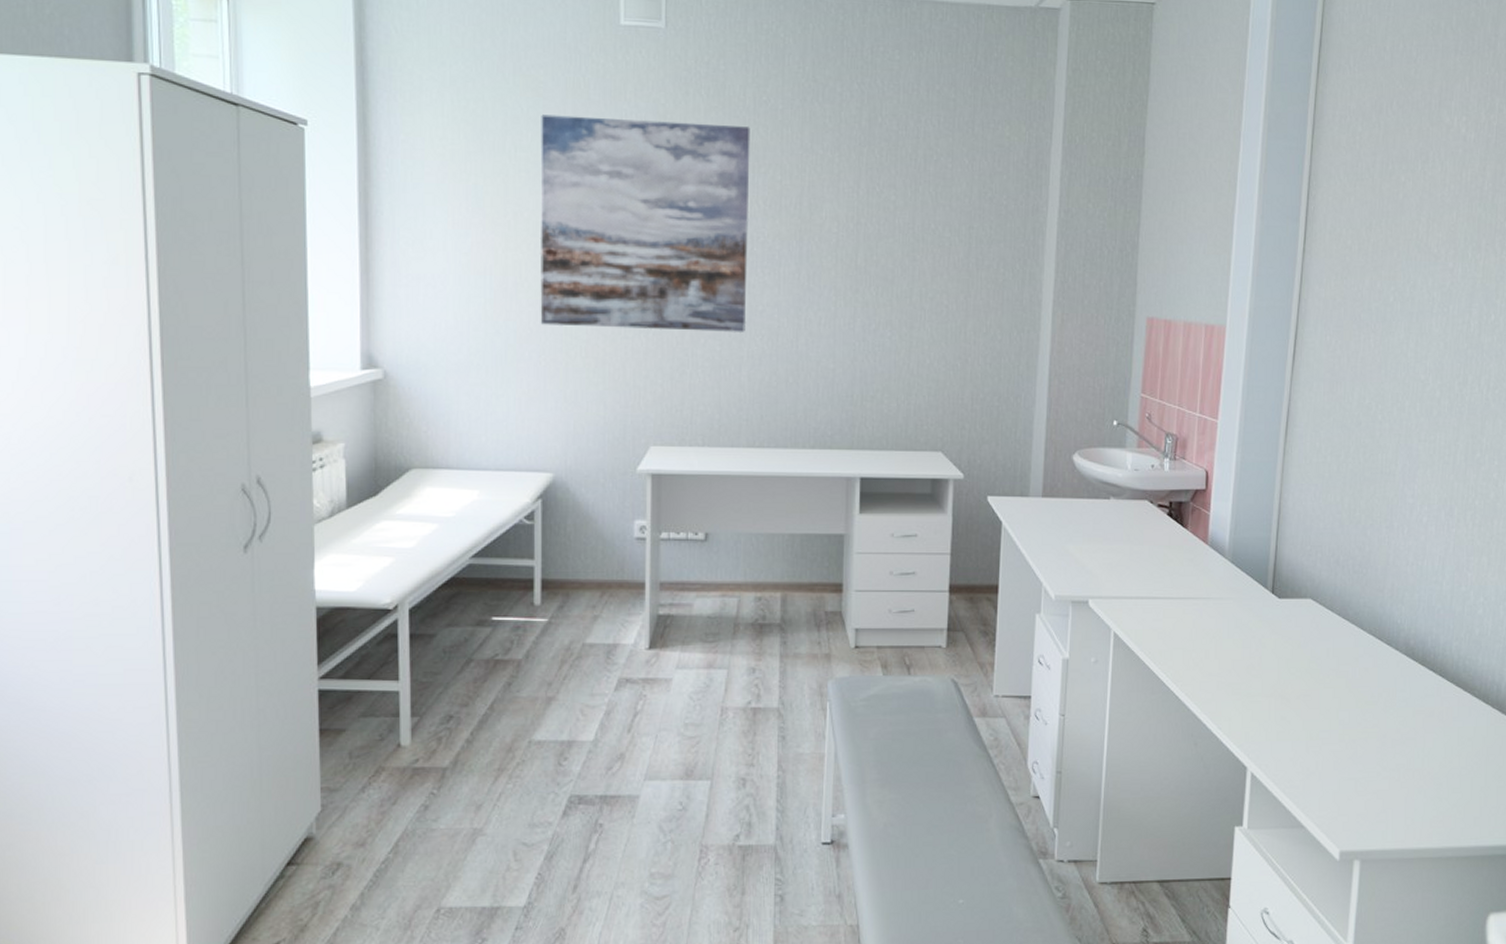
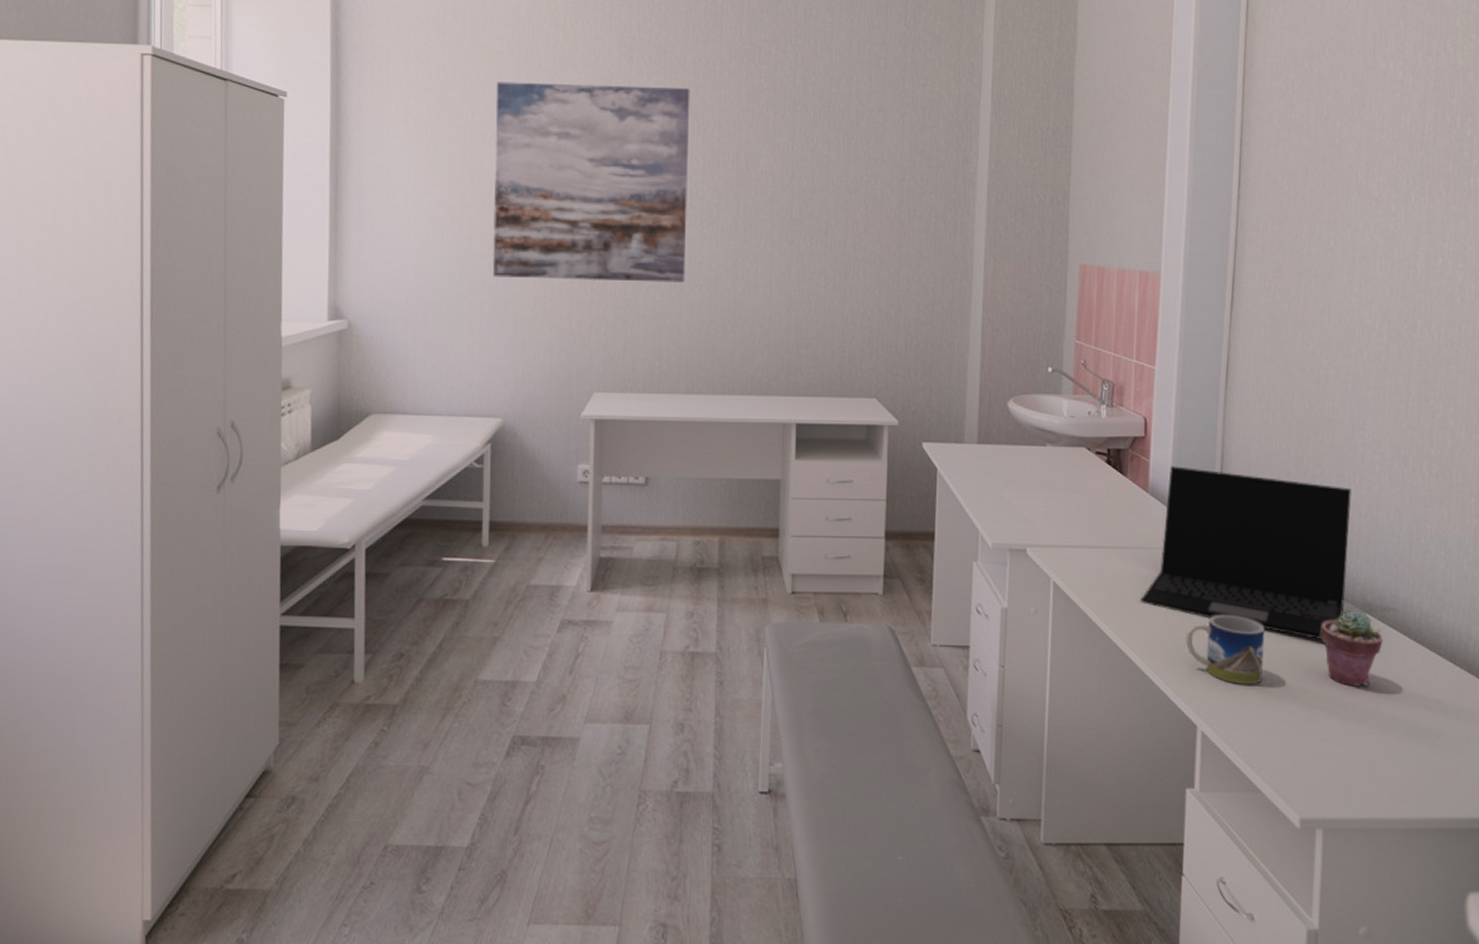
laptop: none [1197,518,1400,683] -> present [1141,466,1351,639]
mug: none [1239,661,1314,727] -> present [1186,615,1265,684]
potted succulent: none [1366,654,1423,727] -> present [1321,610,1383,687]

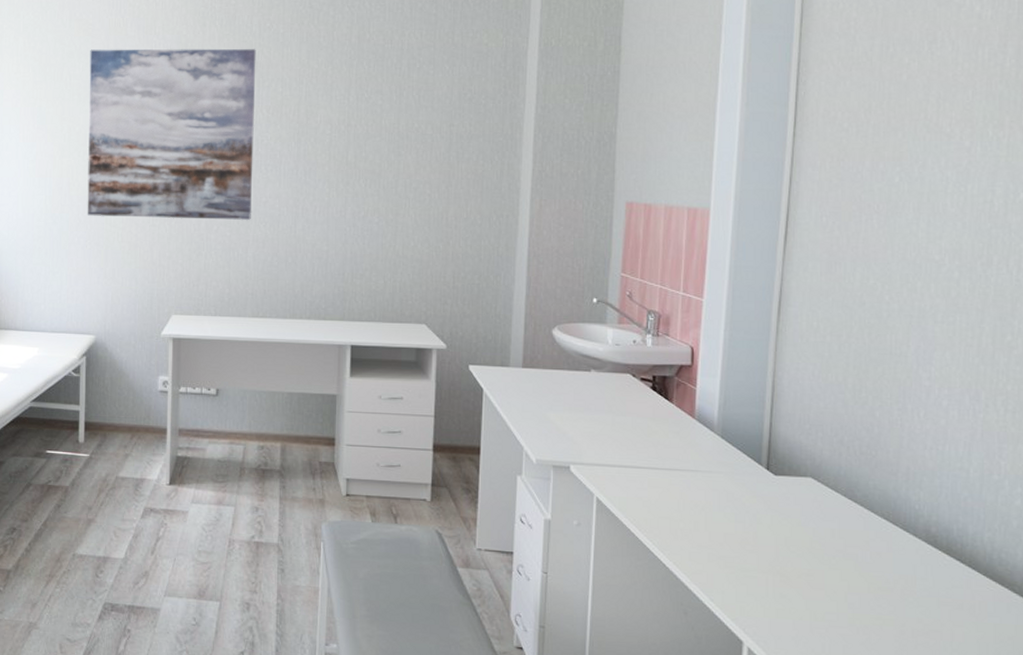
laptop: present [1141,466,1351,639] -> none [686,394,915,568]
mug: present [1186,615,1265,684] -> none [732,537,817,606]
potted succulent: present [1321,610,1383,687] -> none [878,541,948,617]

